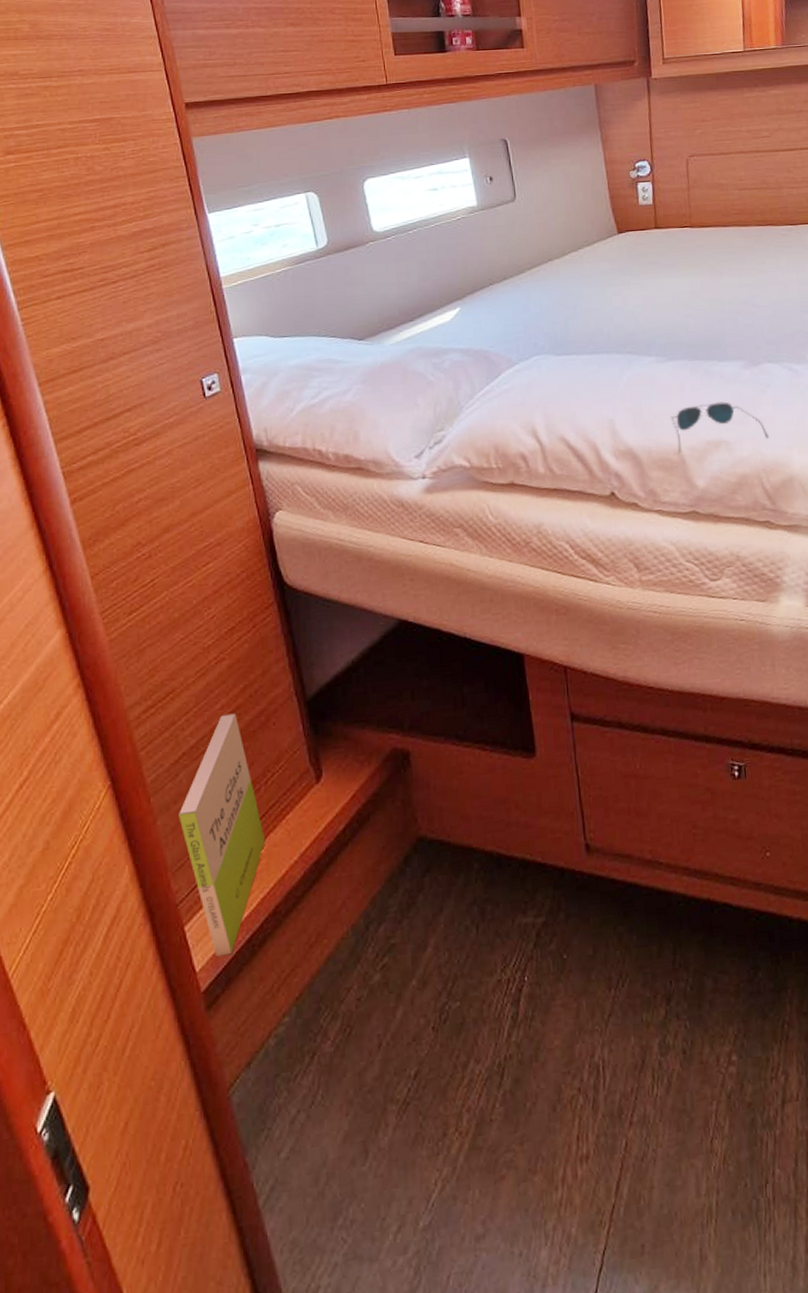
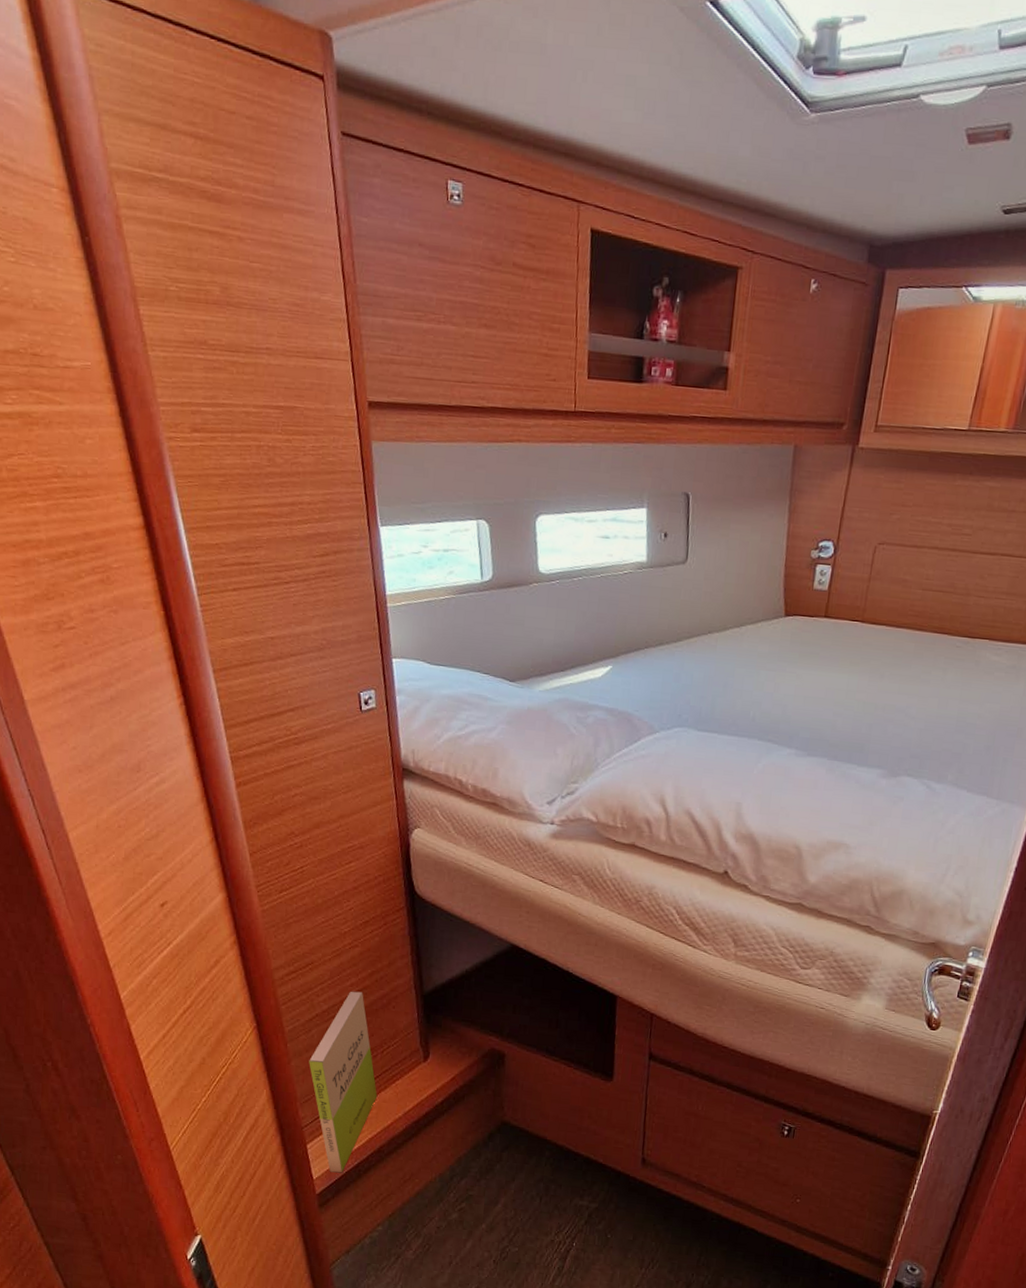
sunglasses: present [671,402,769,454] -> none [797,805,890,851]

